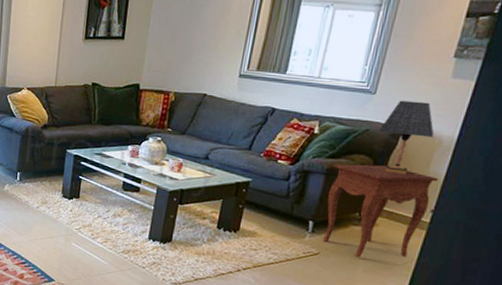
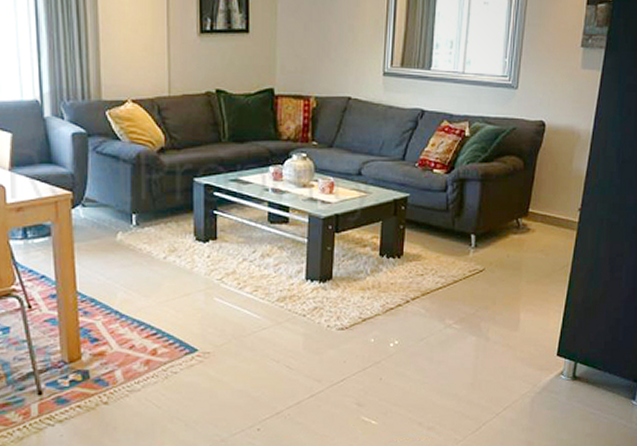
side table: present [322,164,439,257] -> none [486,166,581,268]
table lamp: present [379,100,434,175] -> none [525,94,573,173]

